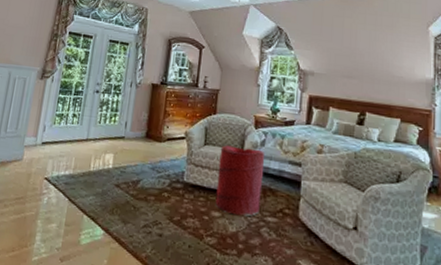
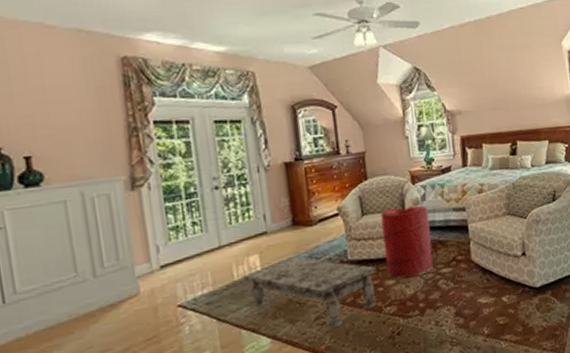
coffee table: none [96,166,206,240] -> present [242,258,377,328]

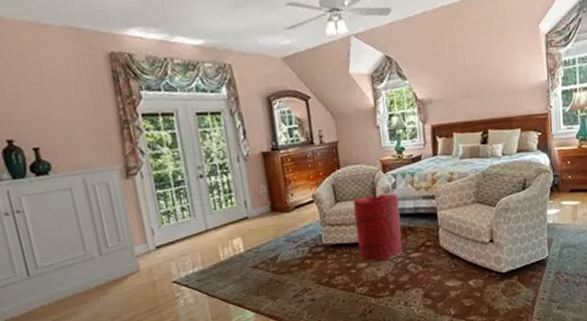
coffee table: present [242,258,377,328] -> none [228,241,350,305]

